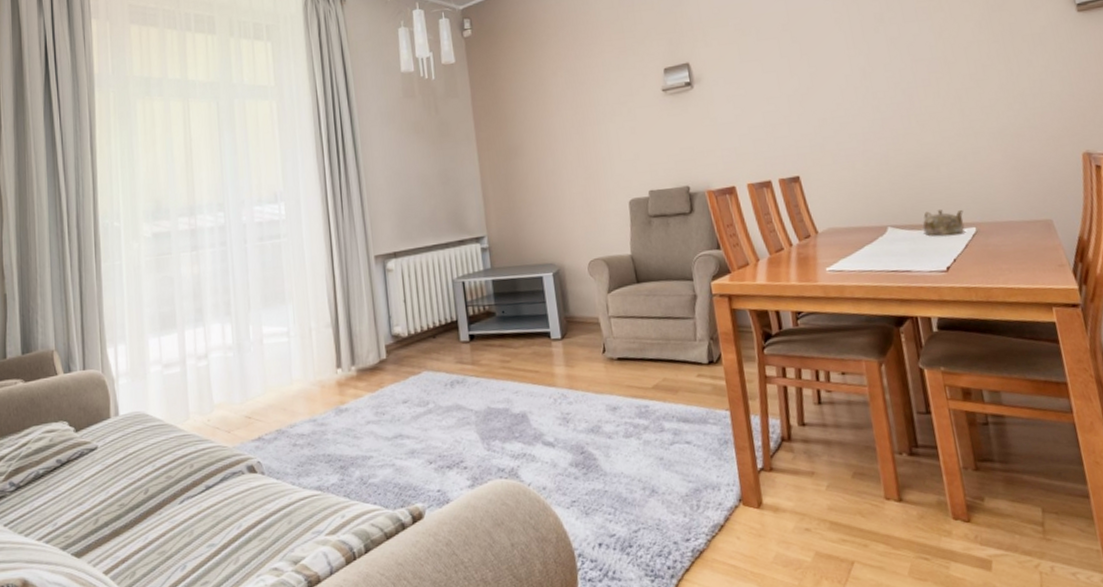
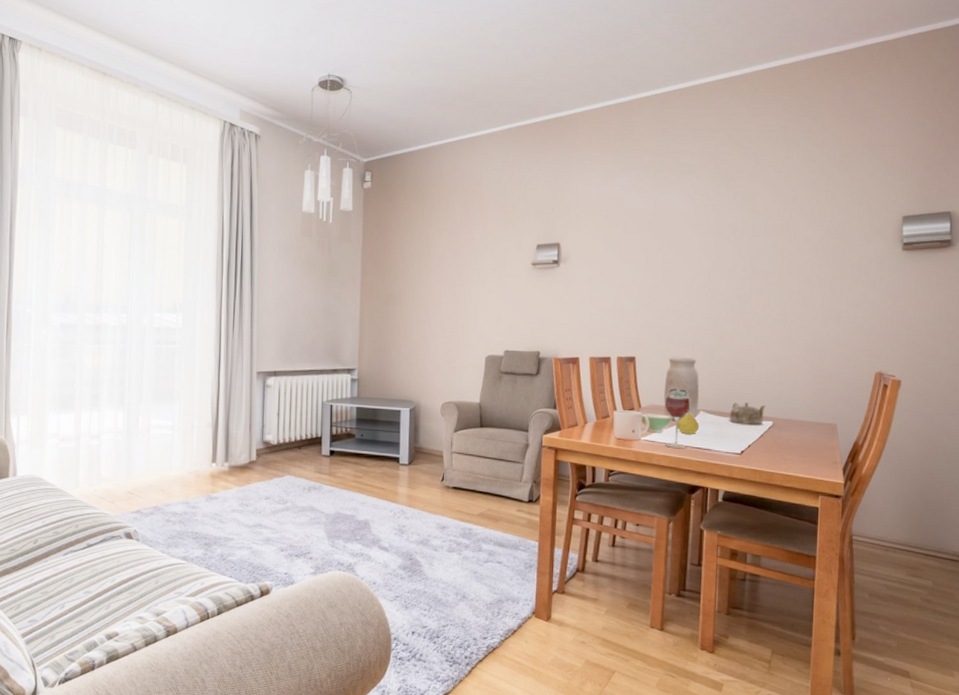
mug: none [786,238,833,275] -> present [612,410,650,440]
bowl: none [821,237,858,261] -> present [641,413,672,433]
vase: none [838,167,886,243] -> present [663,356,699,420]
wineglass: none [844,204,882,276] -> present [664,388,691,449]
fruit: none [864,225,892,258] -> present [677,408,700,435]

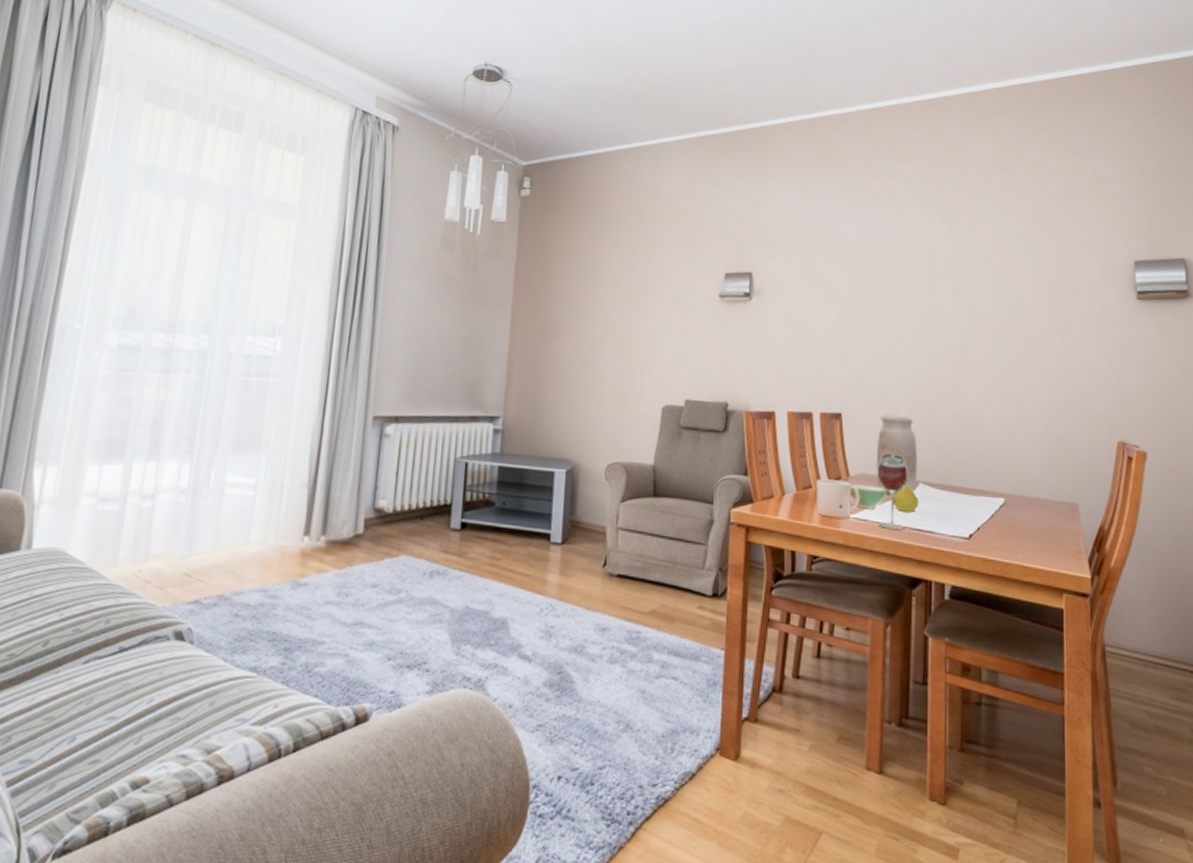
teapot: present [729,402,766,426] -> none [953,473,995,504]

